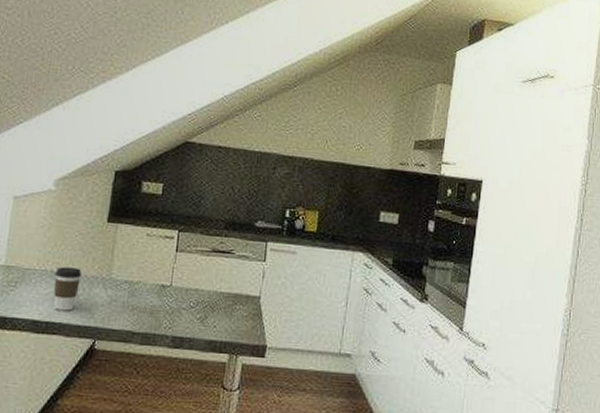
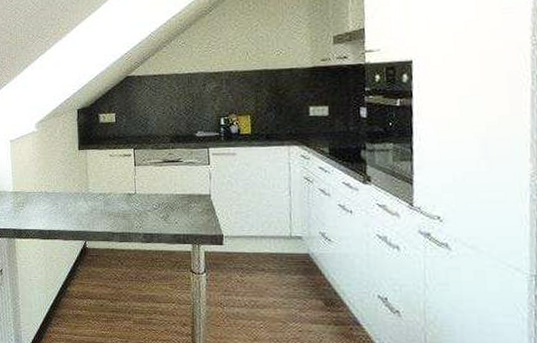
coffee cup: present [53,266,82,311] -> none [48,187,67,221]

